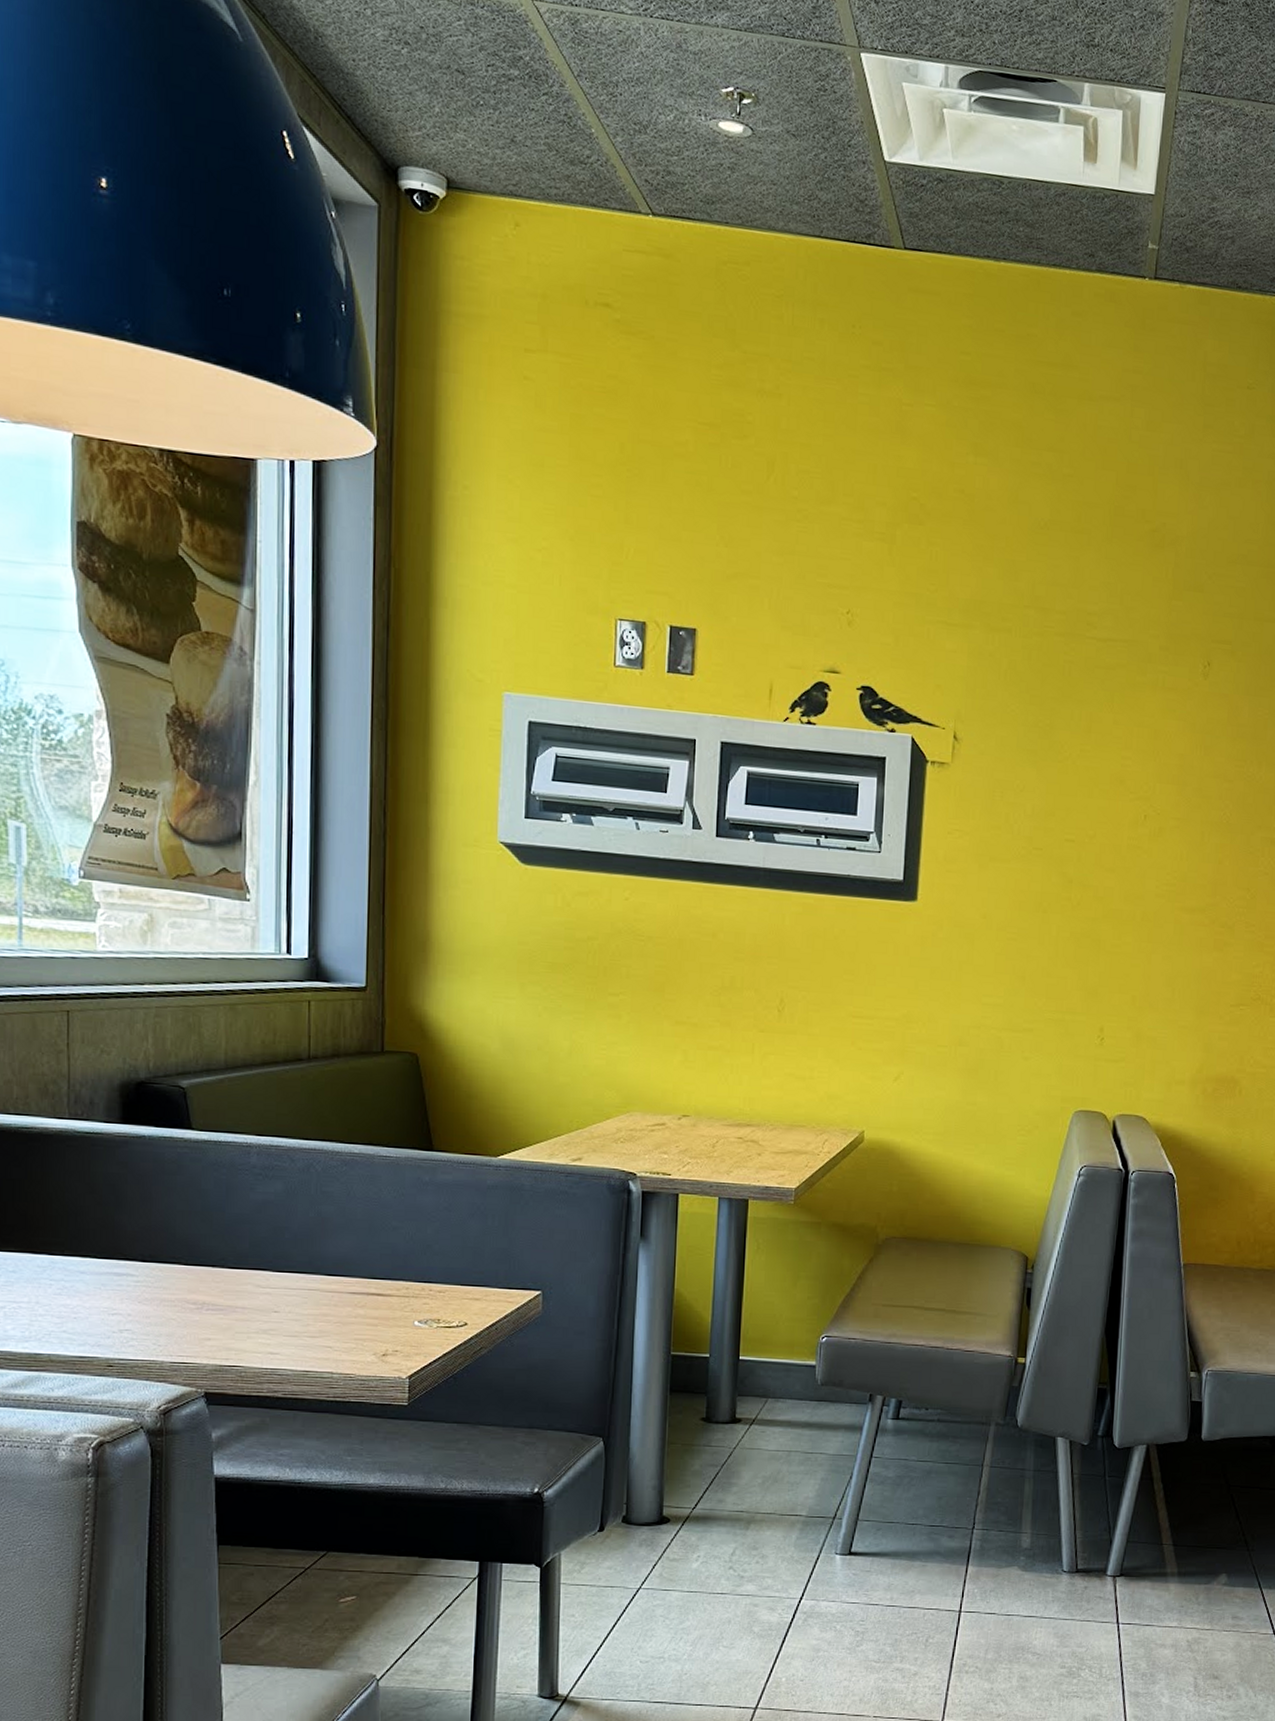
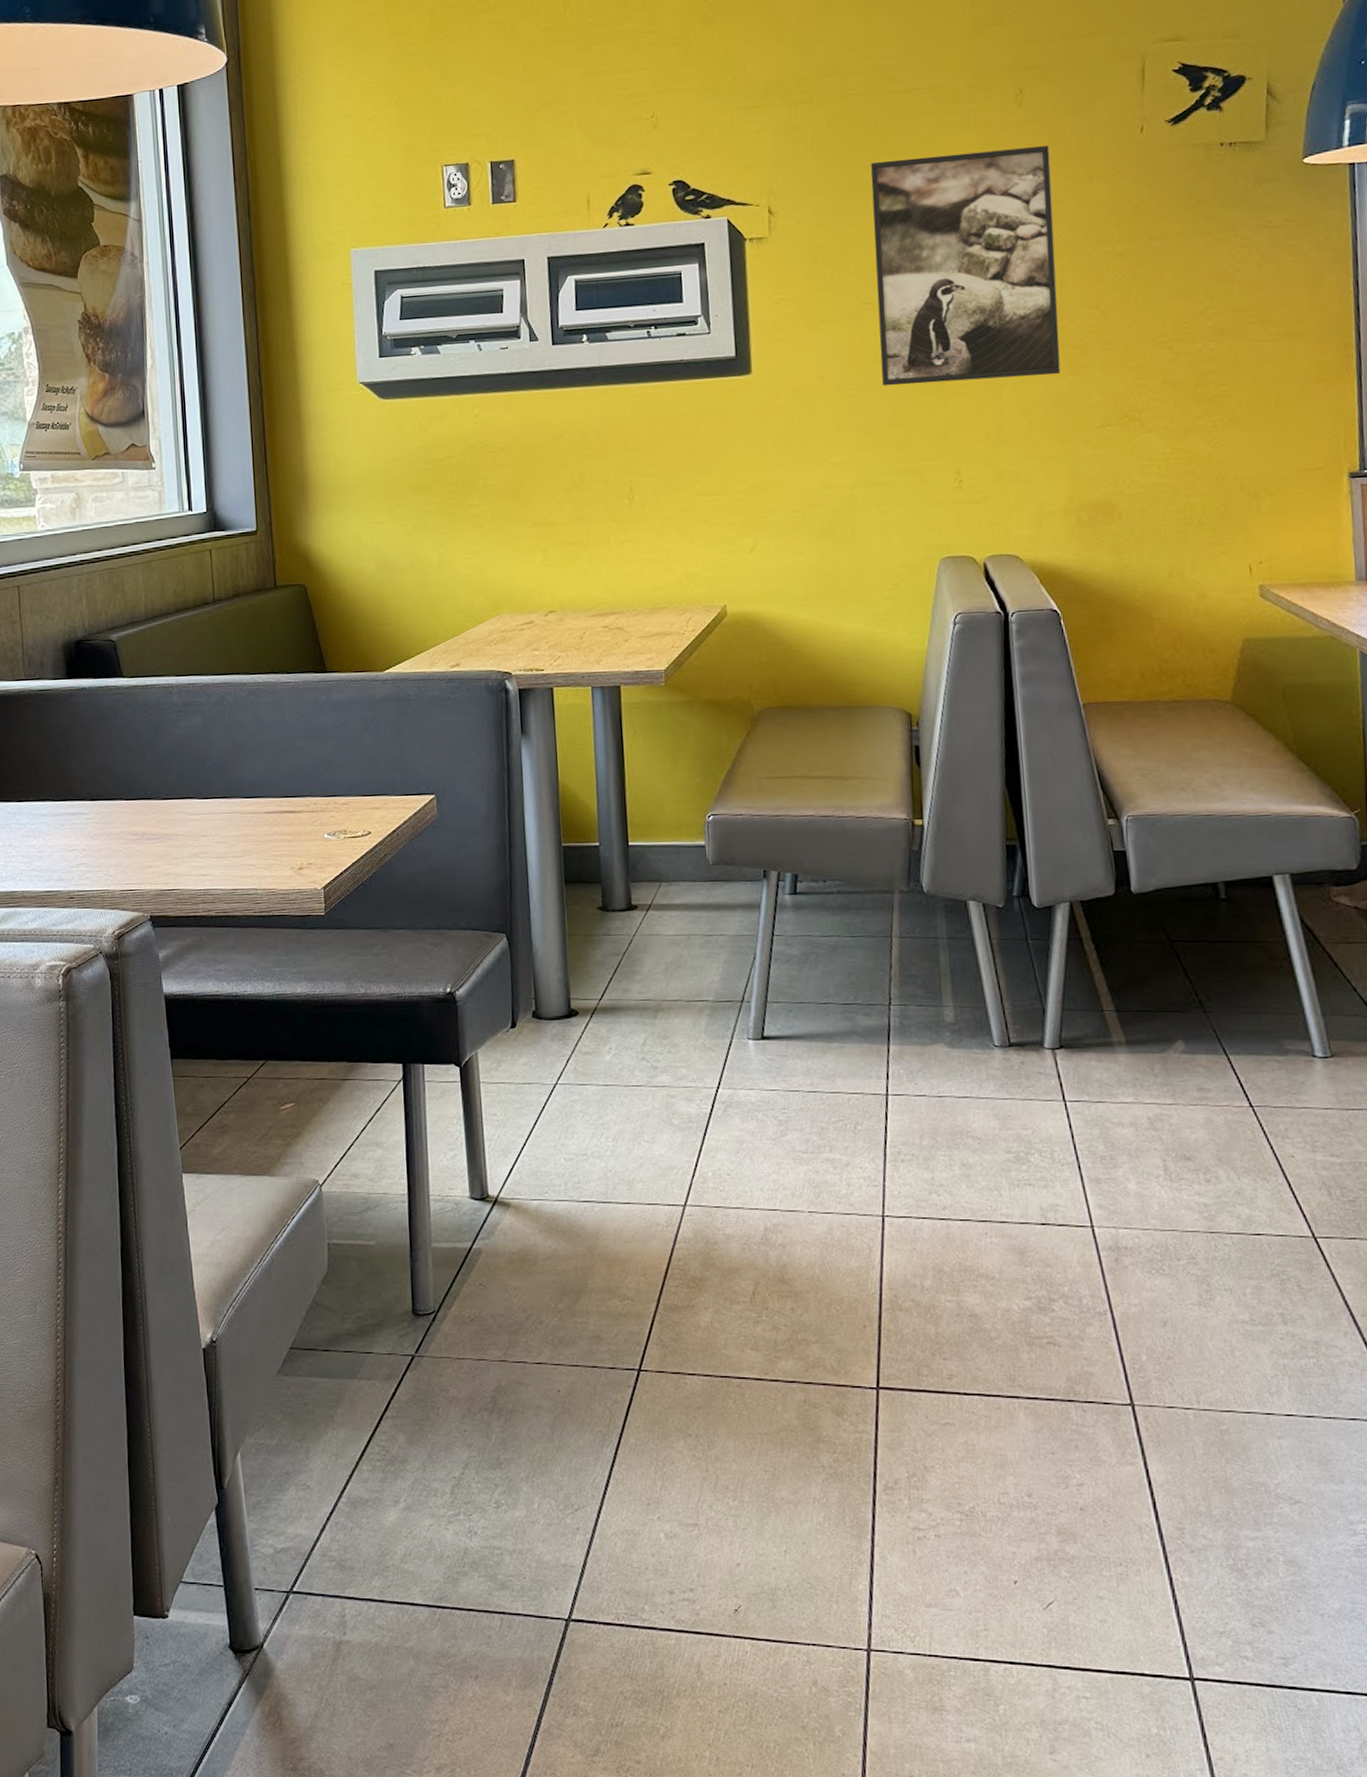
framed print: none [1042,706,1227,949] -> present [870,146,1061,386]

